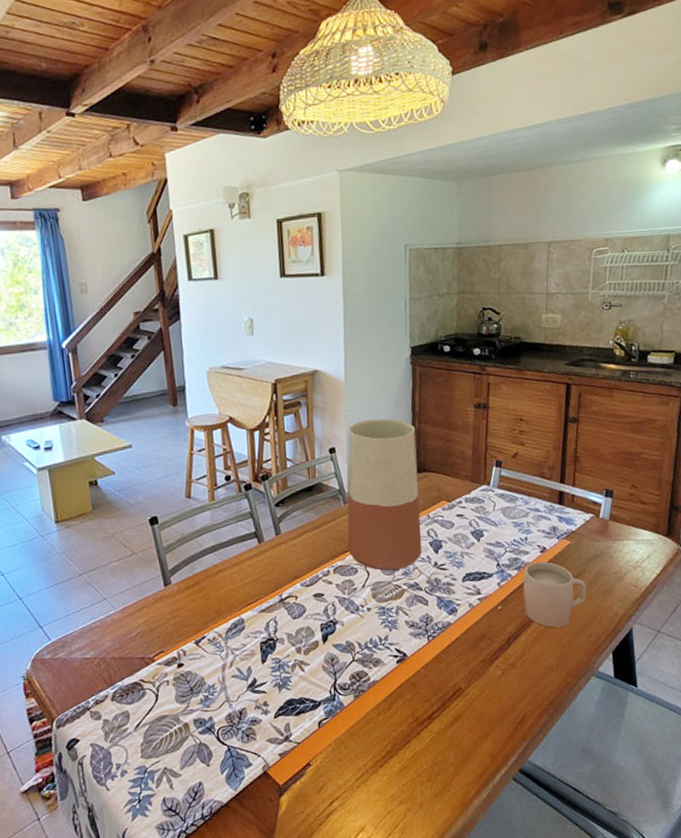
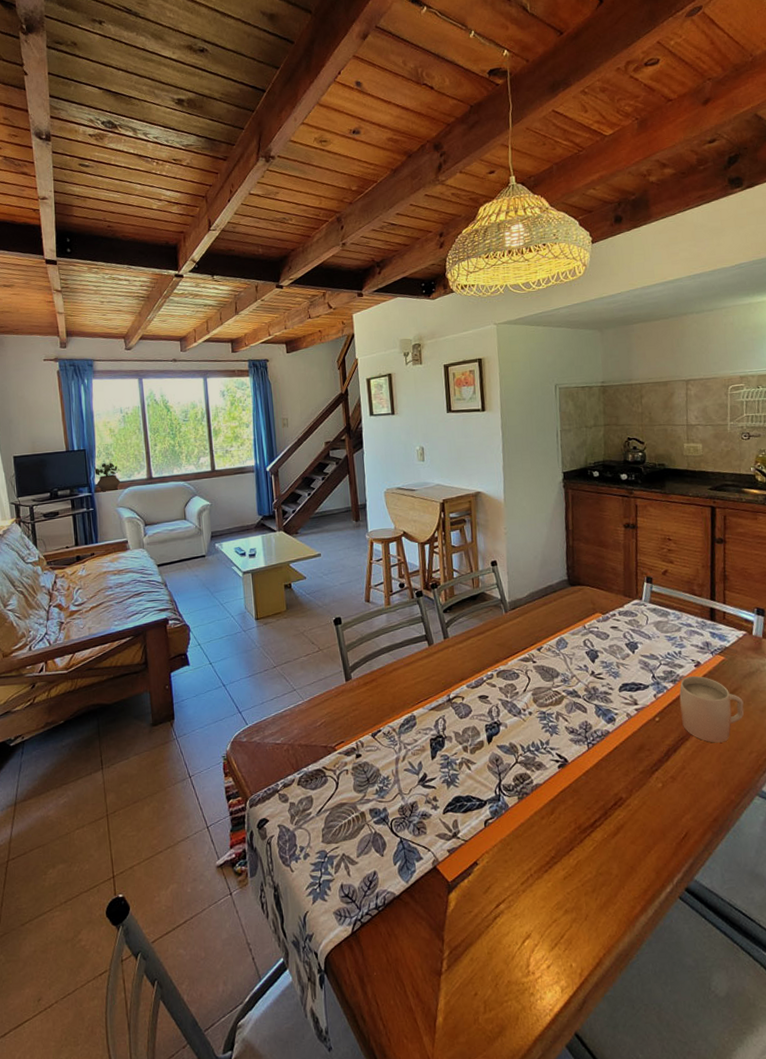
vase: present [347,418,422,571] -> none [507,535,579,677]

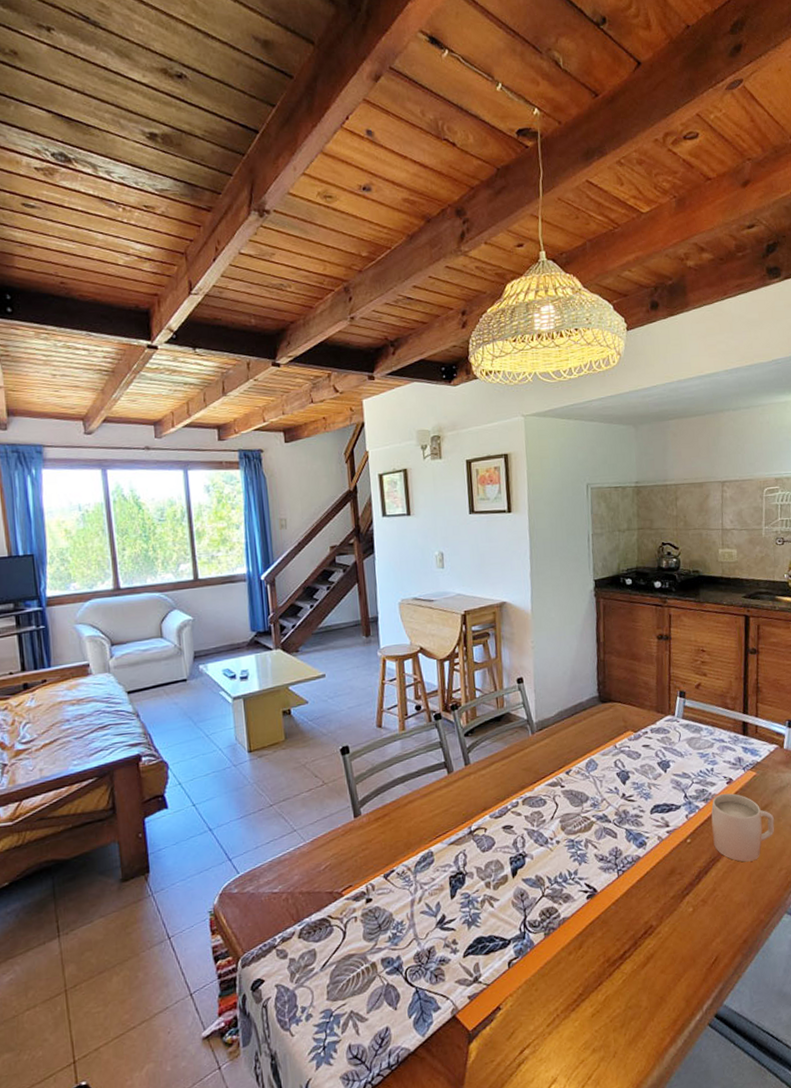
potted plant: present [94,462,121,492] -> none [45,570,80,606]

